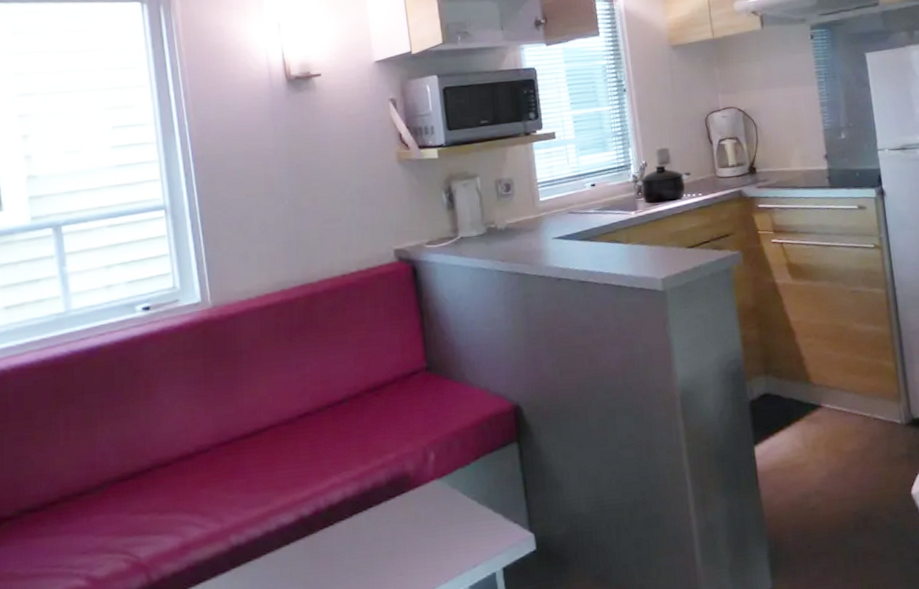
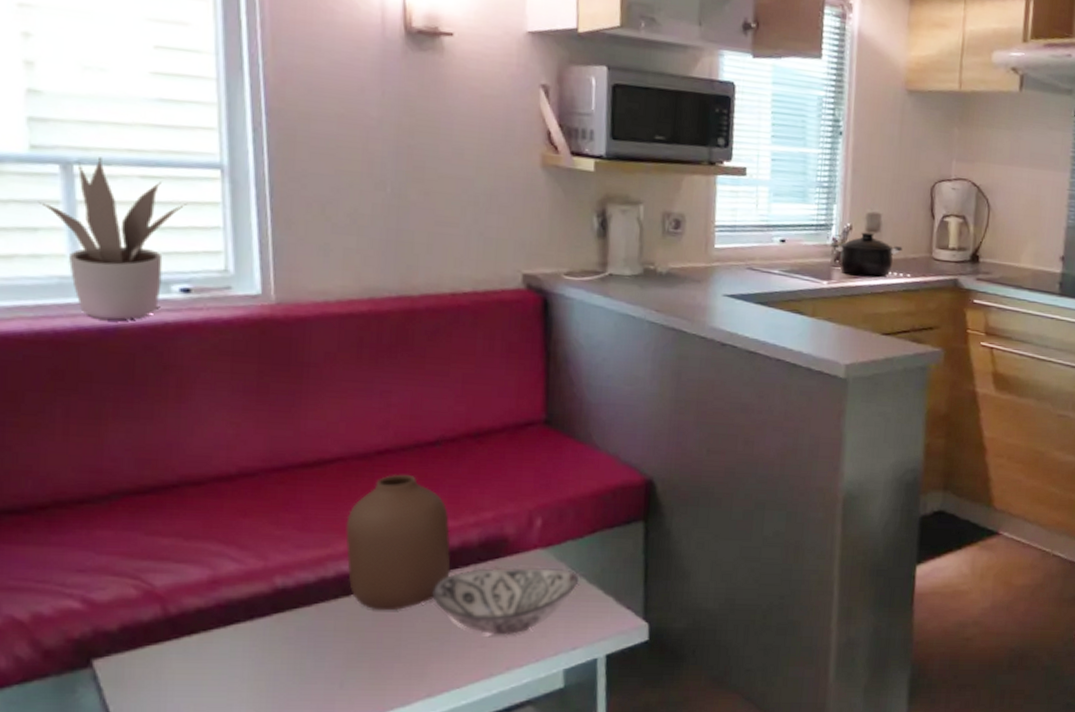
potted plant: none [40,217,142,342] -> present [39,157,186,320]
vase: none [281,431,367,554] -> present [345,474,451,611]
decorative bowl: none [354,495,471,563] -> present [432,568,578,635]

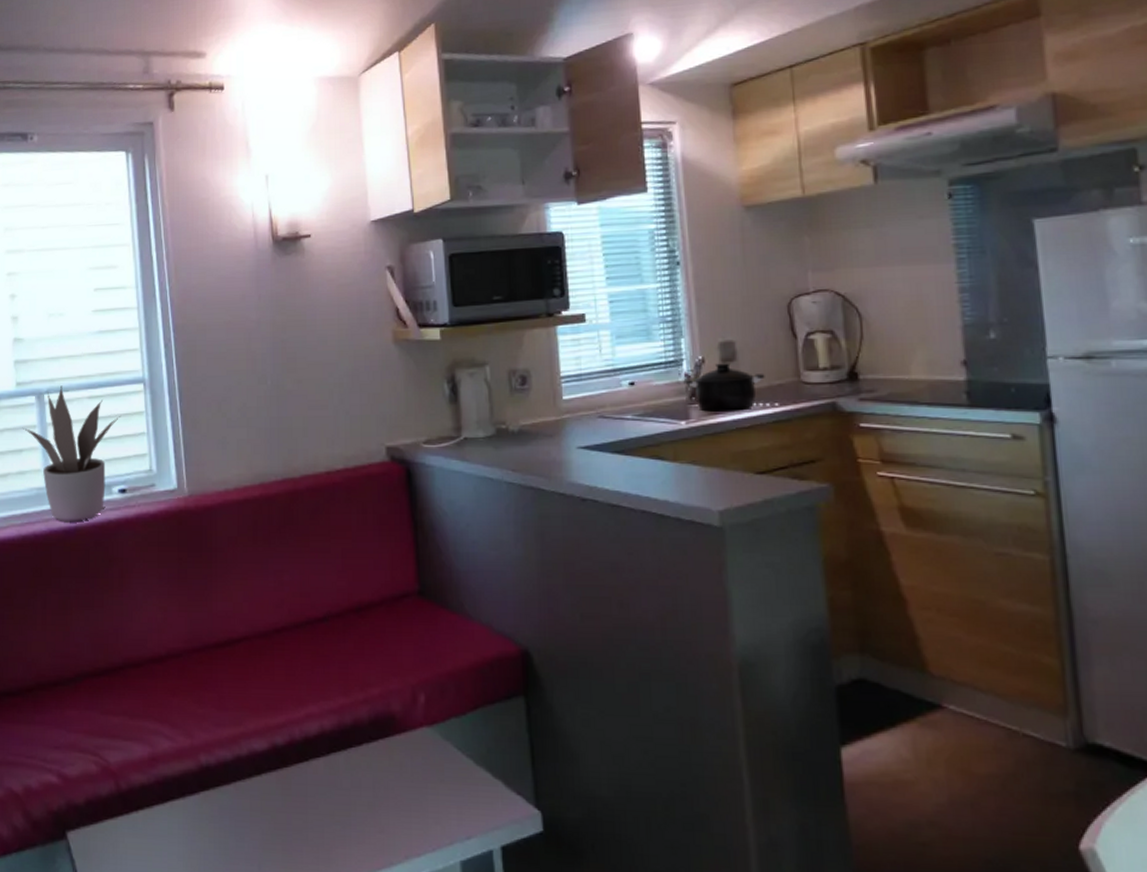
vase: present [345,474,451,611] -> none [254,651,346,791]
decorative bowl: present [432,568,578,635] -> none [331,748,465,821]

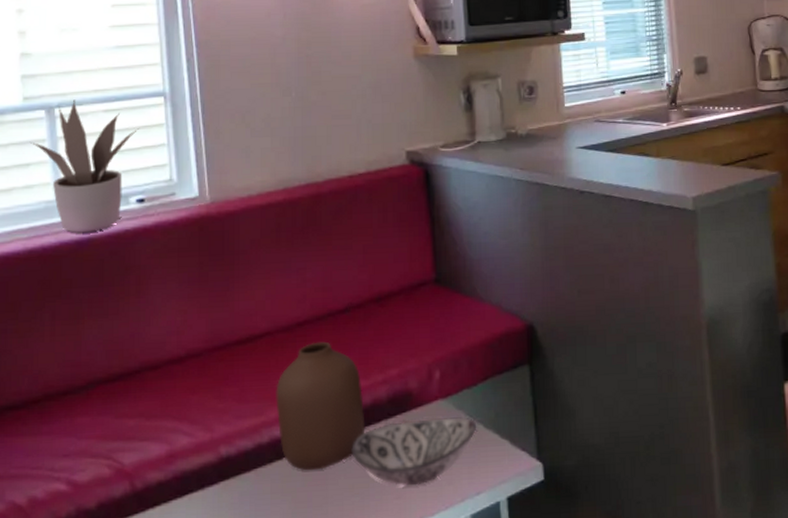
vase: none [254,651,346,791] -> present [276,341,365,471]
decorative bowl: none [331,748,465,821] -> present [351,417,476,485]
saucepan: present [683,363,765,412] -> none [665,75,730,115]

